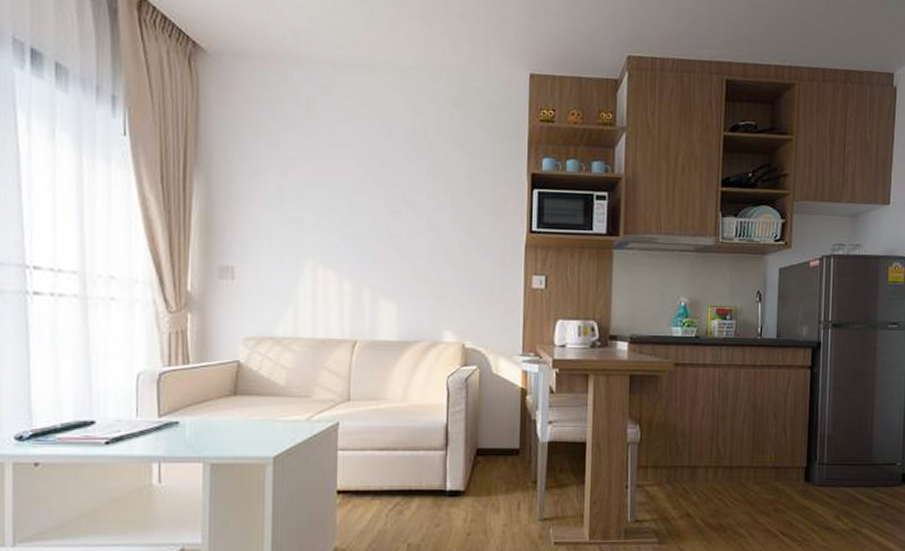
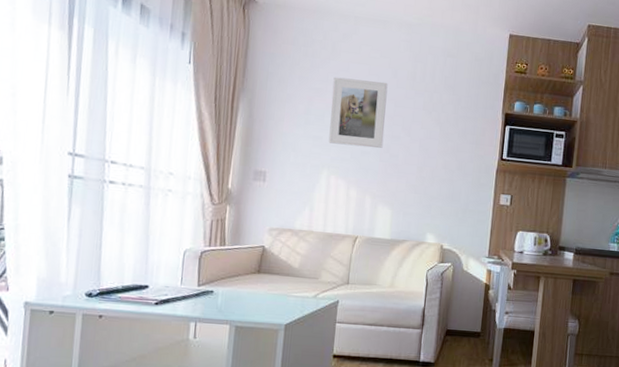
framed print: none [310,141,381,228] -> present [328,77,388,149]

